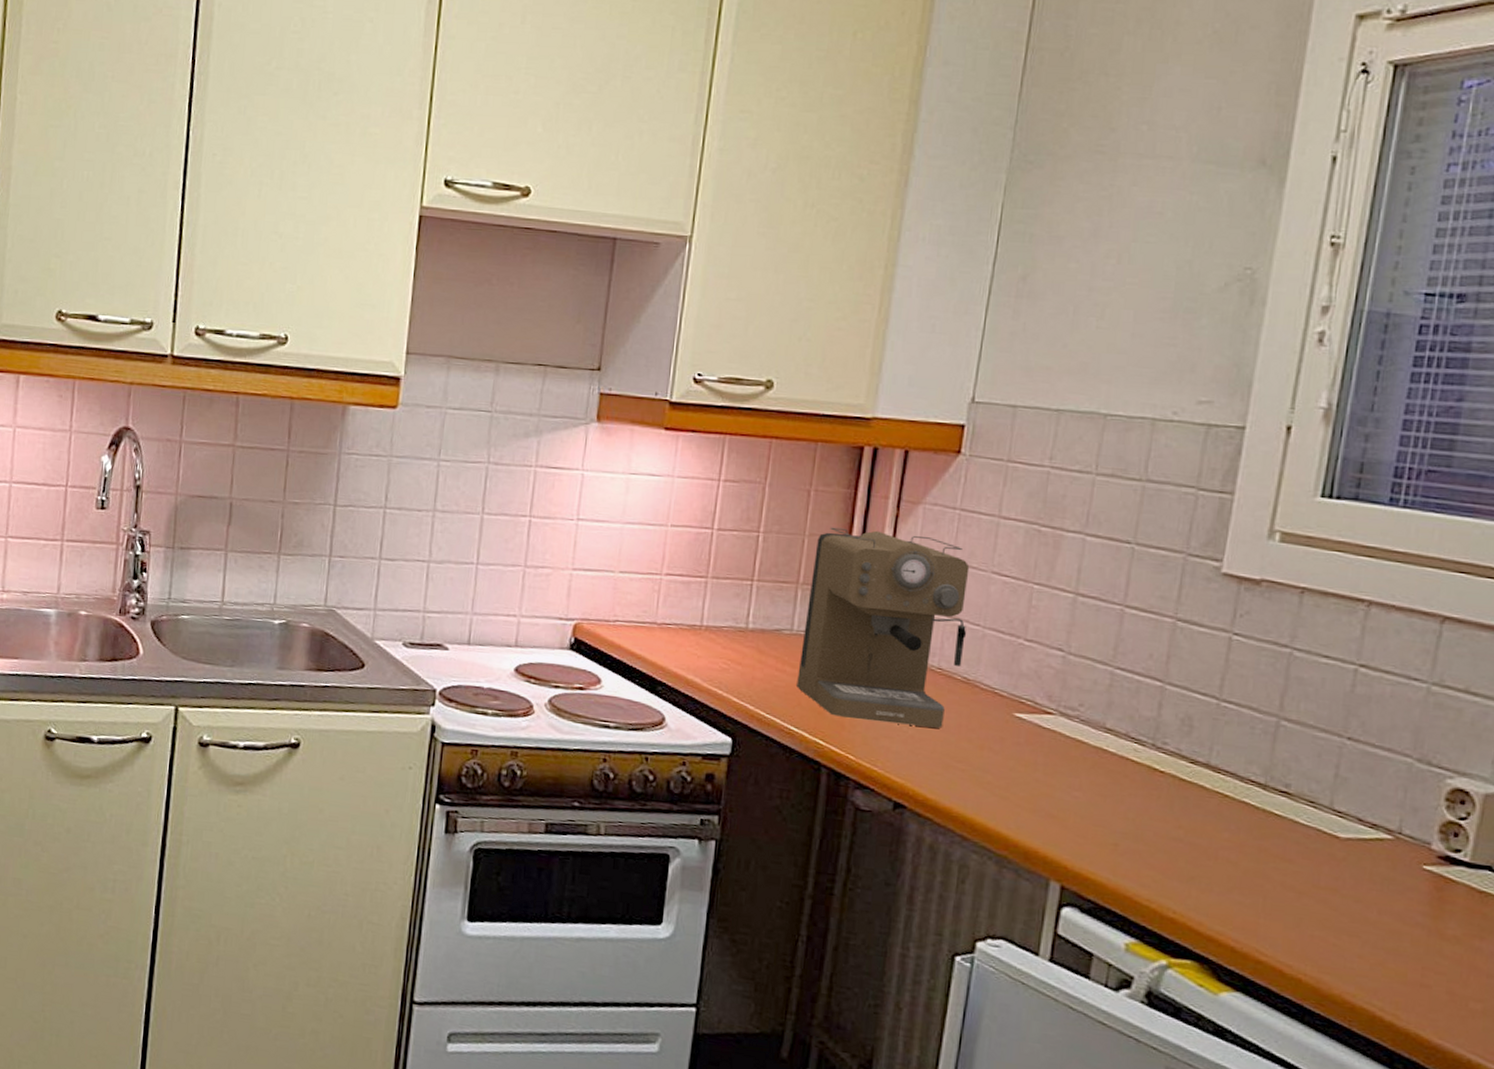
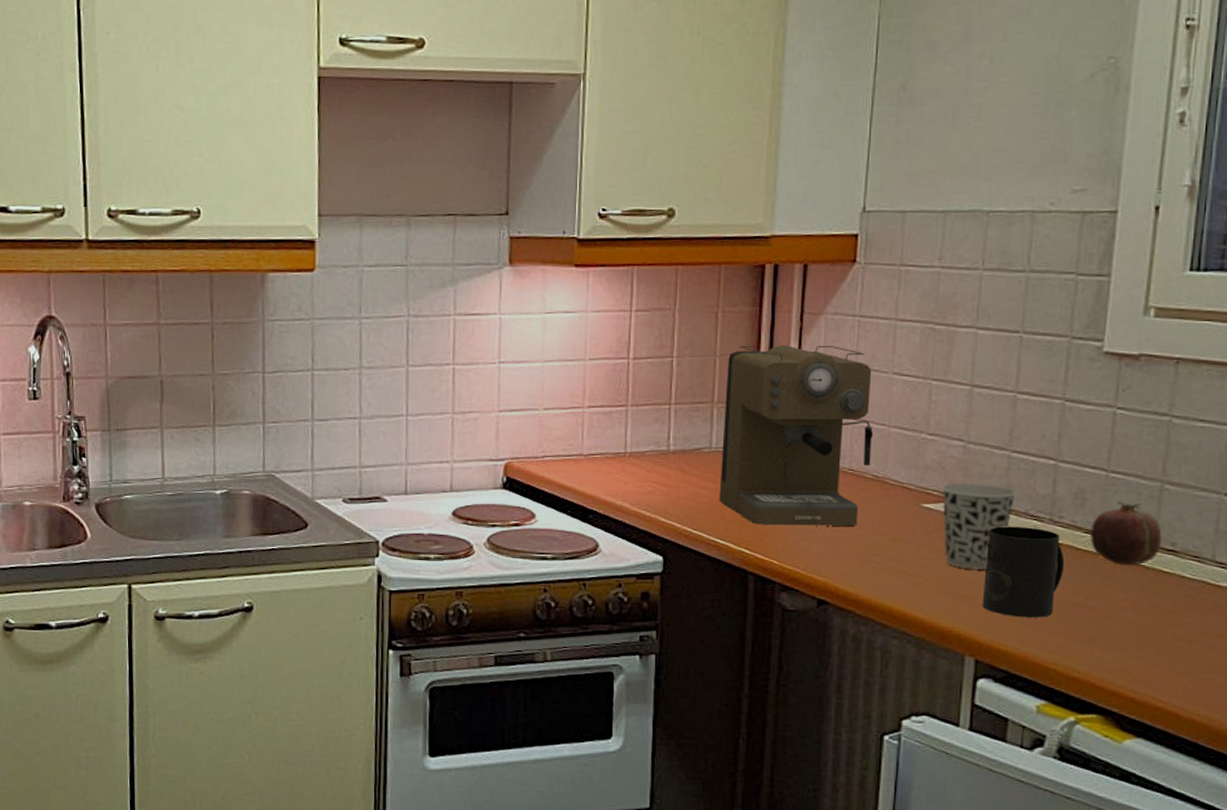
cup: none [1035,695,1119,790] -> present [941,483,1017,569]
mug: none [1072,745,1166,849] -> present [982,526,1065,618]
fruit: none [1195,733,1275,804] -> present [1090,501,1162,565]

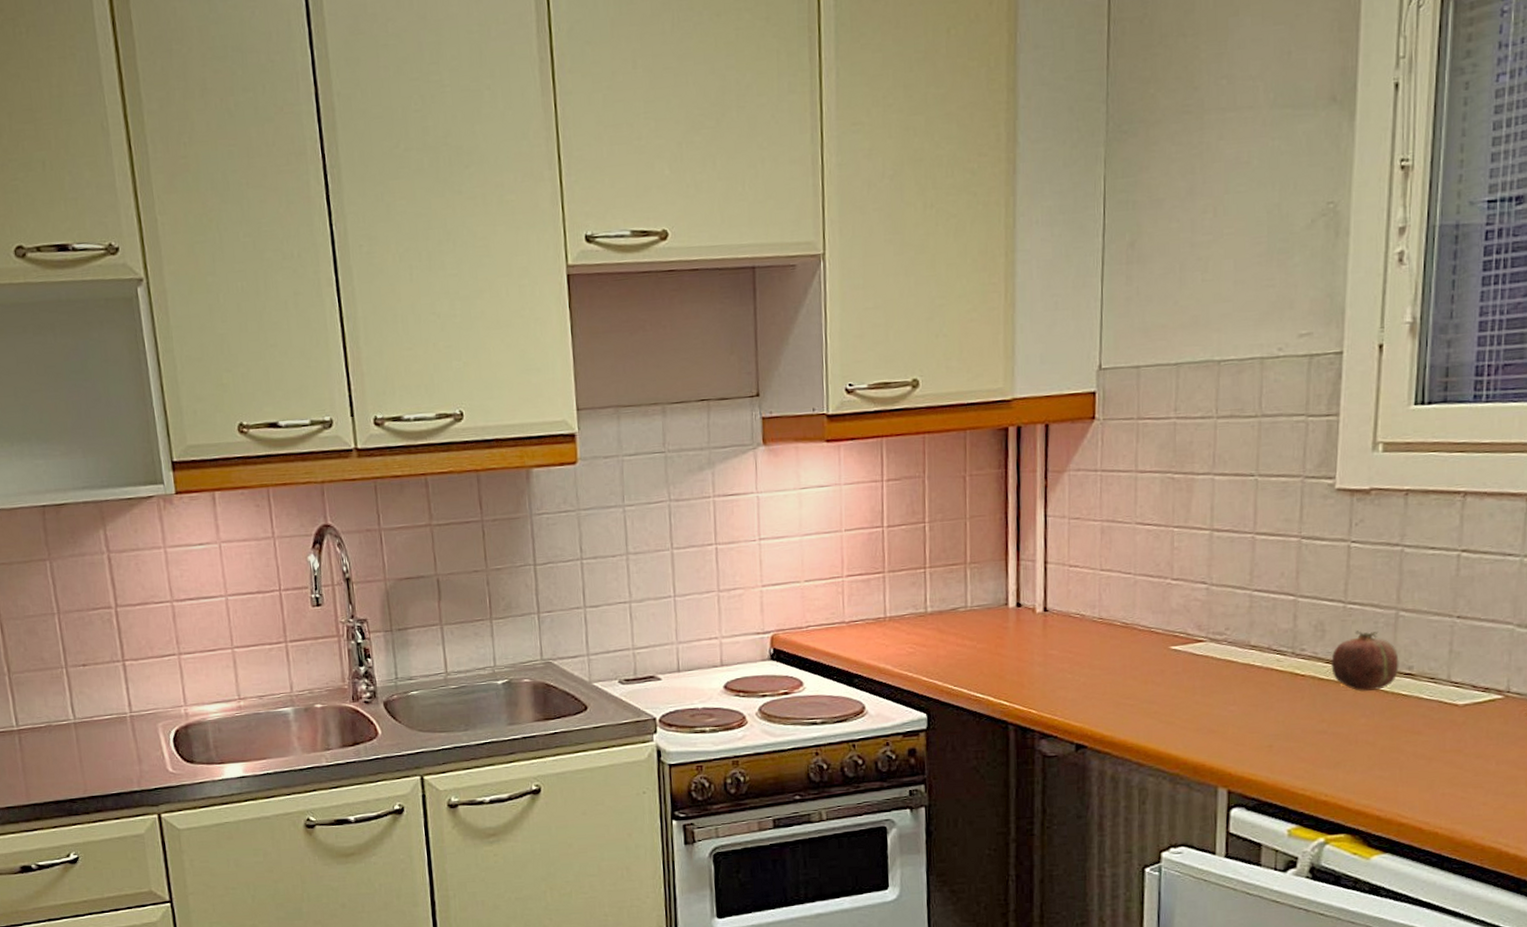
coffee maker: present [719,344,874,526] -> none [976,501,1121,678]
cup: present [941,483,1017,569] -> none [1188,623,1260,705]
mug: present [982,526,1065,618] -> none [1231,661,1308,748]

